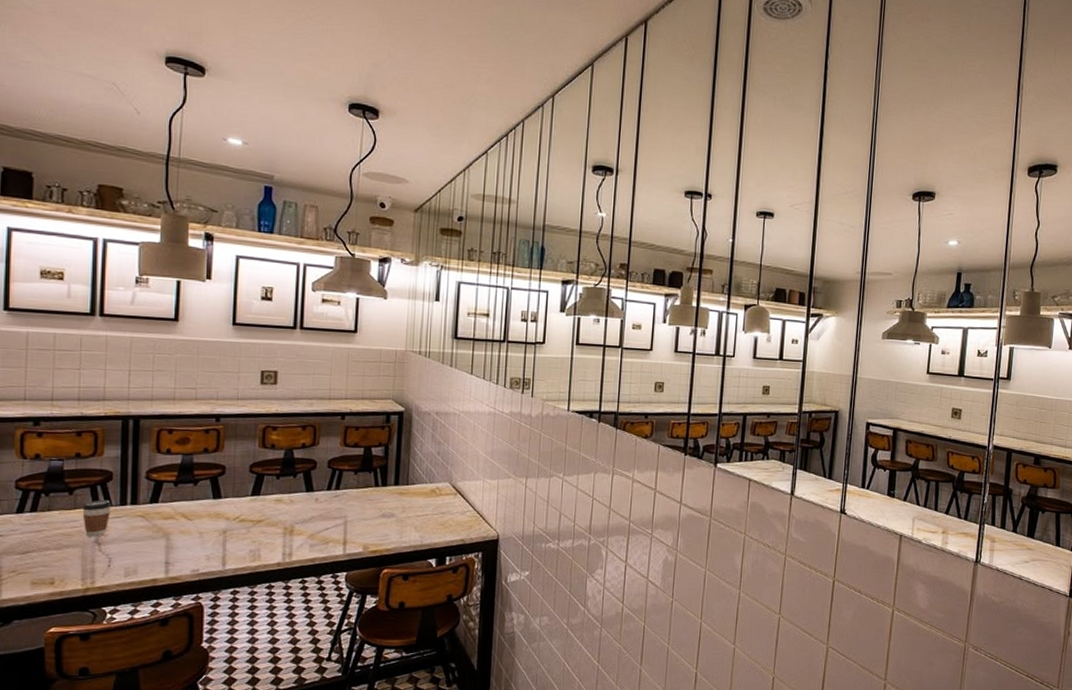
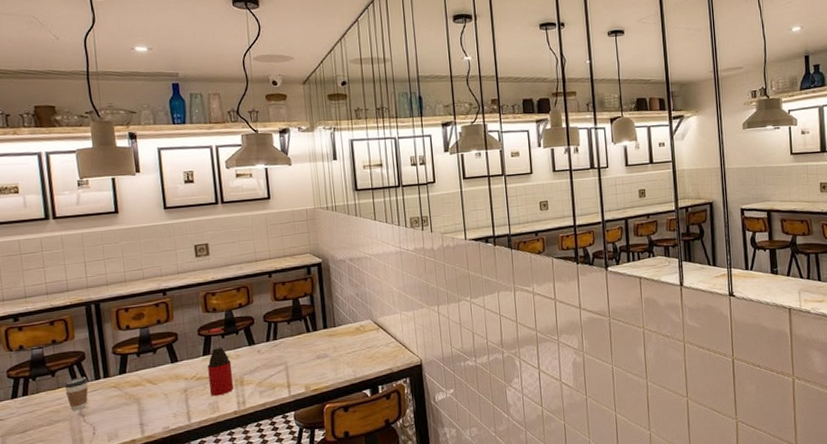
bottle: none [252,467,283,543] -> present [207,328,234,397]

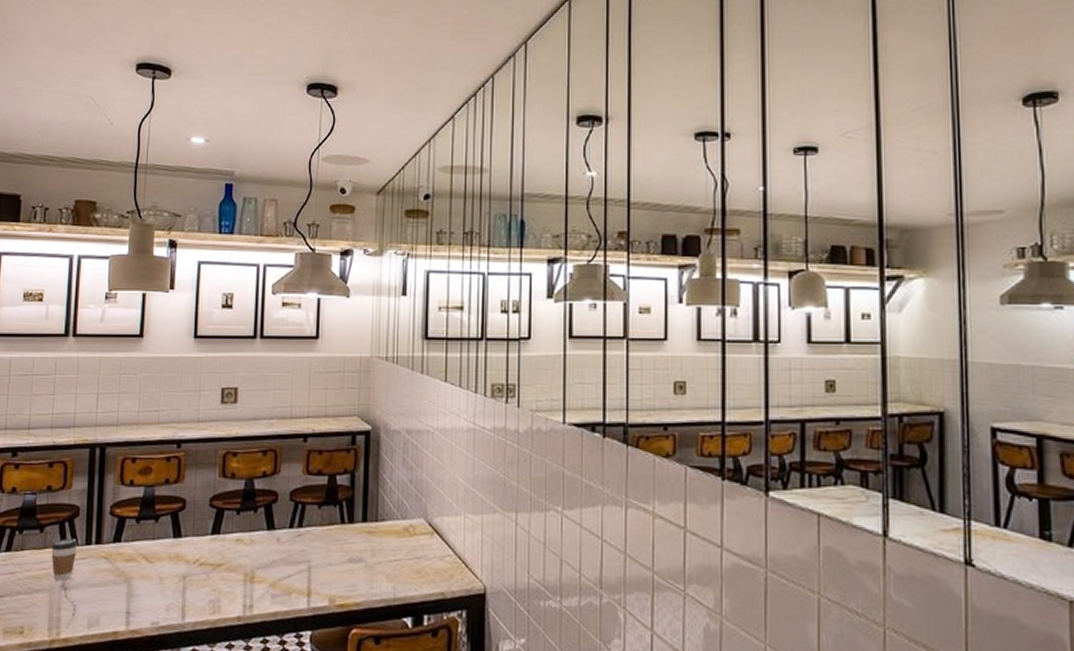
bottle: present [207,328,234,397] -> none [212,500,243,592]

